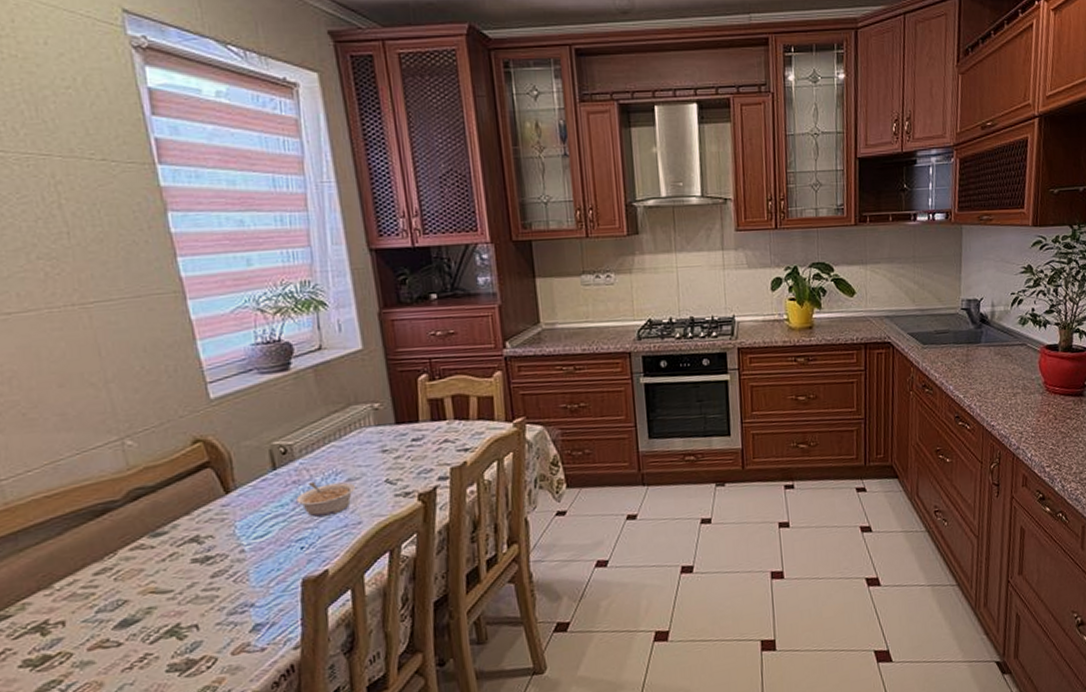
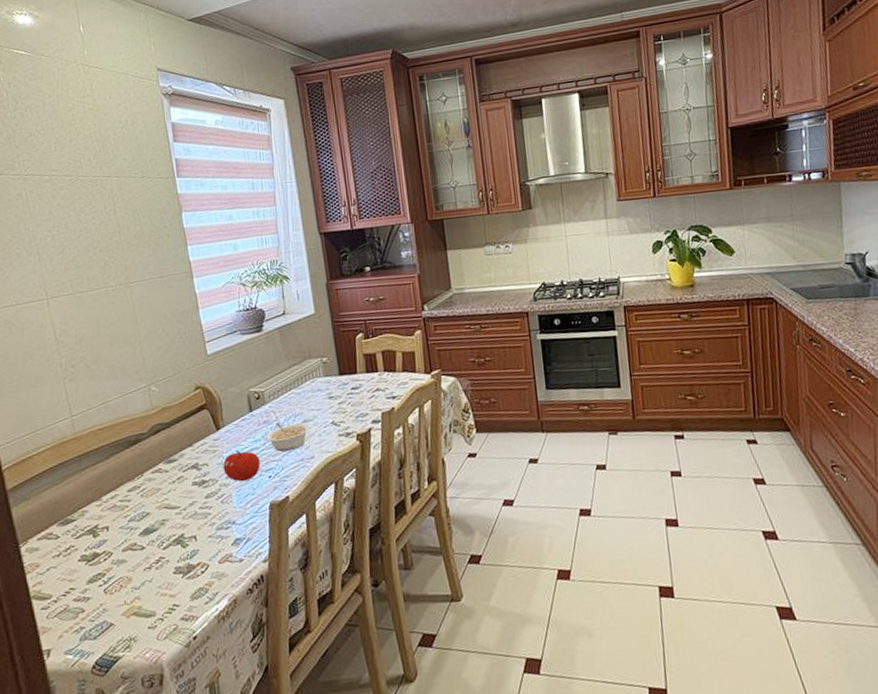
fruit: none [235,518,289,556] -> present [223,451,260,482]

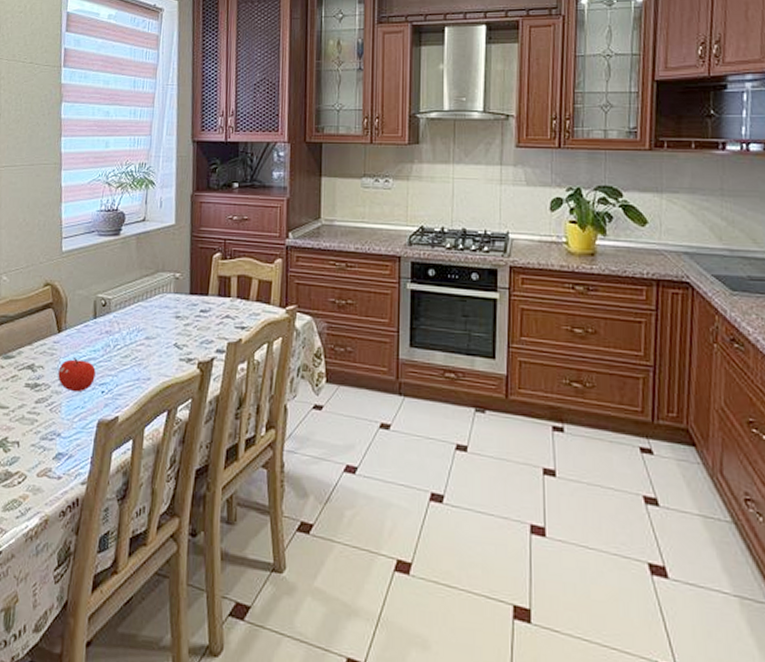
legume: present [266,421,309,452] -> none [105,334,151,367]

